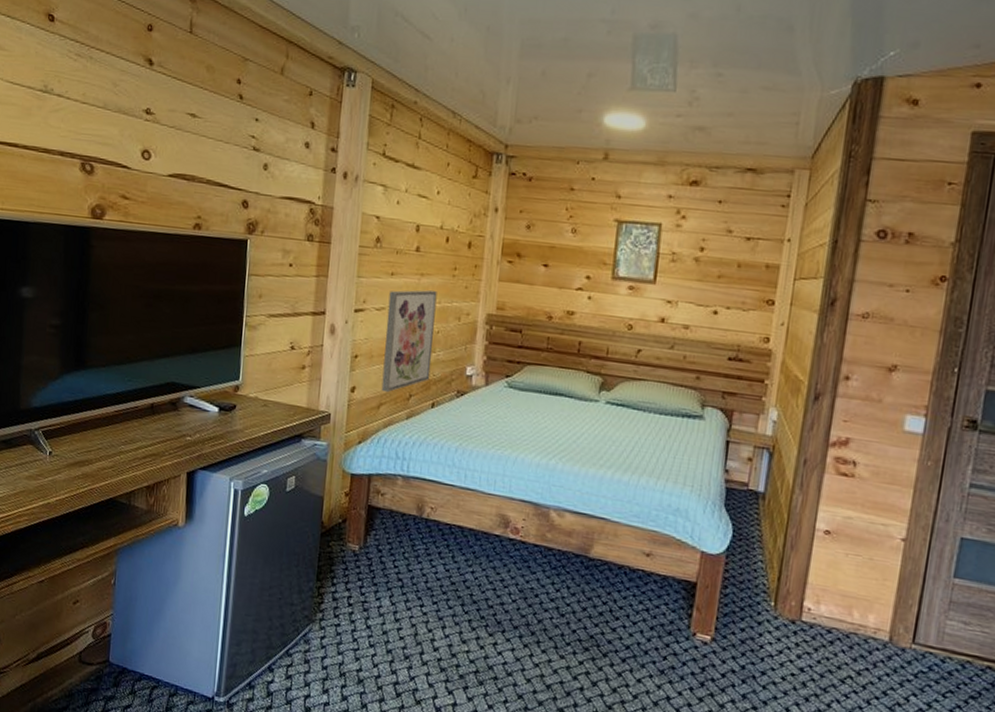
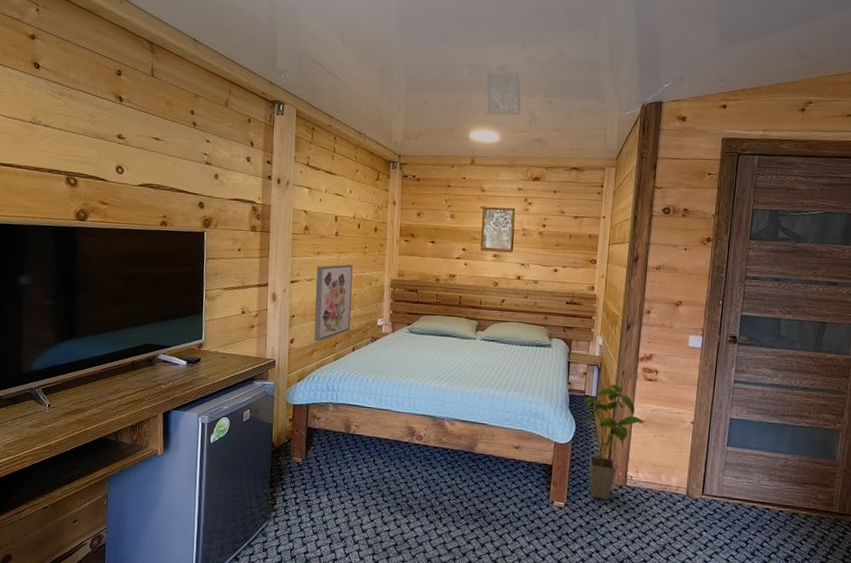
house plant: none [743,476,832,638] -> present [582,384,644,500]

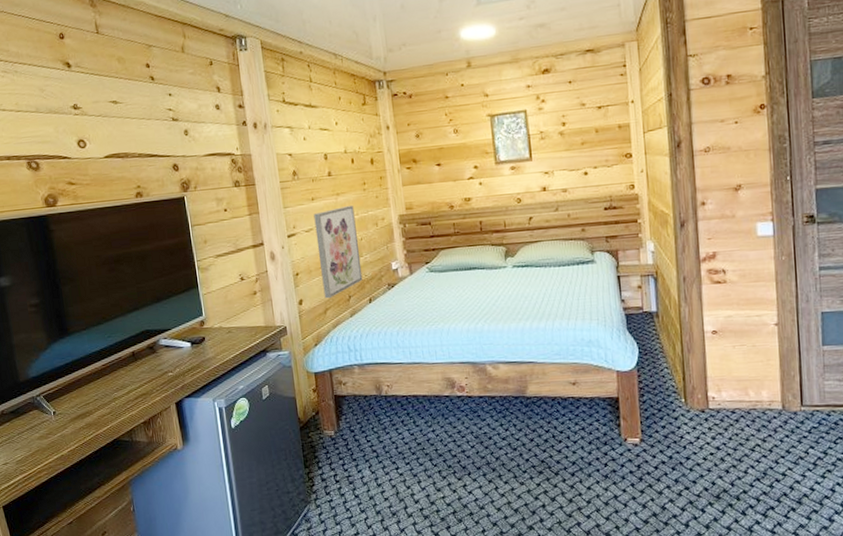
house plant: present [582,384,644,500] -> none [642,294,719,429]

